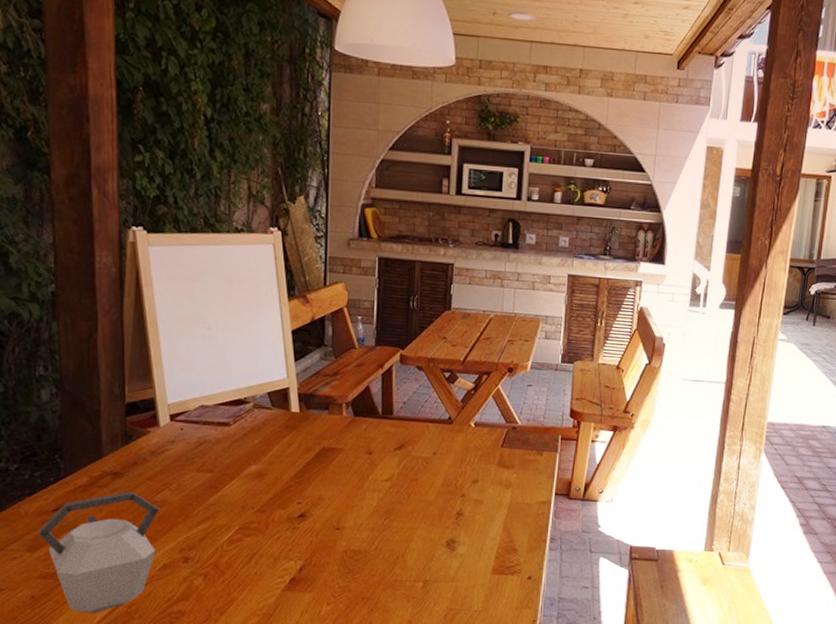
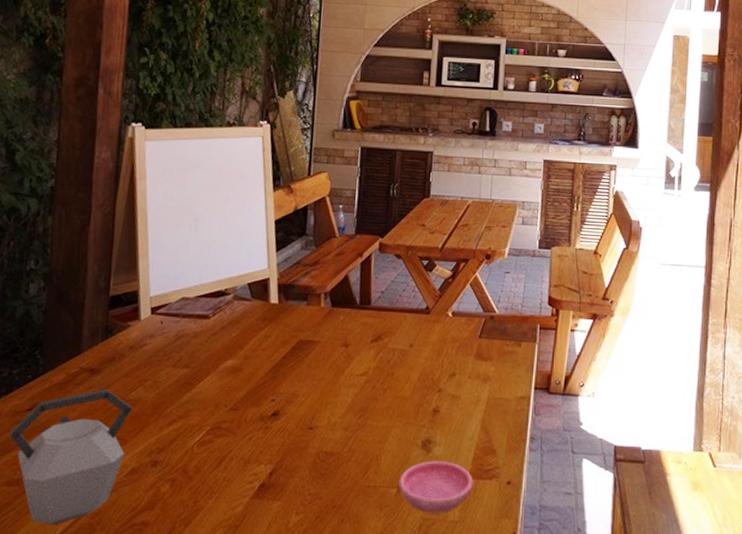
saucer: none [424,558,496,604] -> present [398,461,473,513]

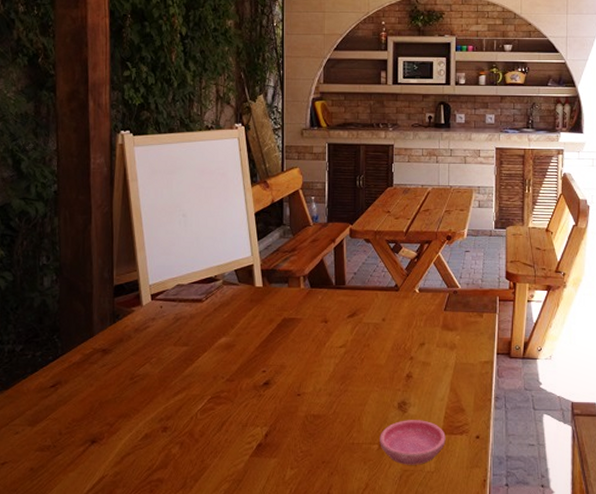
kettle: present [9,389,132,525] -> none [38,367,142,484]

